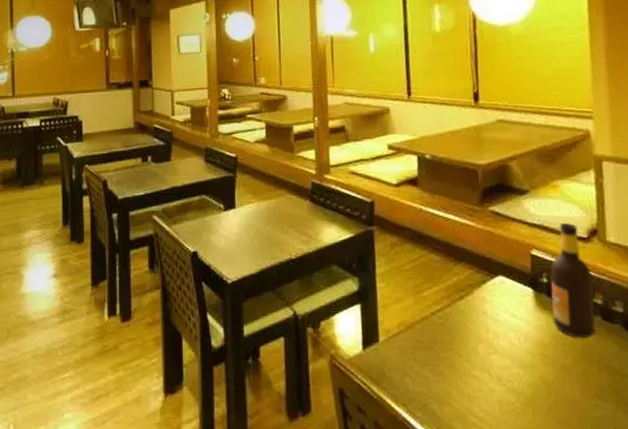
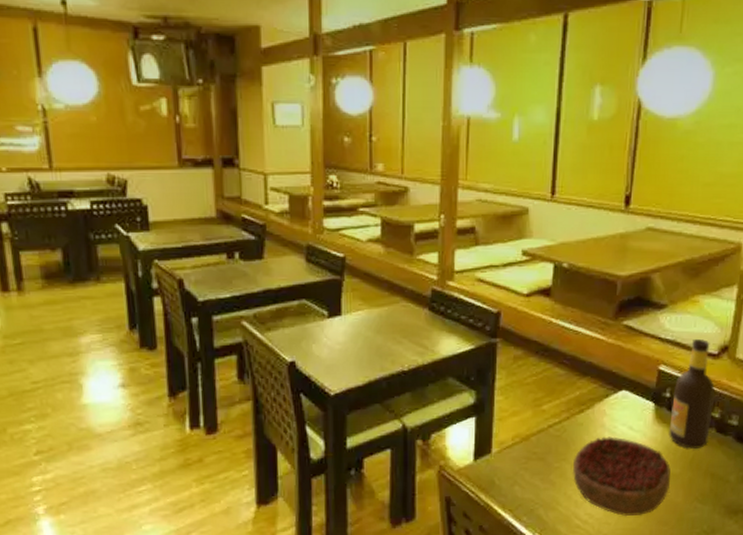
decorative bowl: none [460,324,565,415] -> present [572,436,671,517]

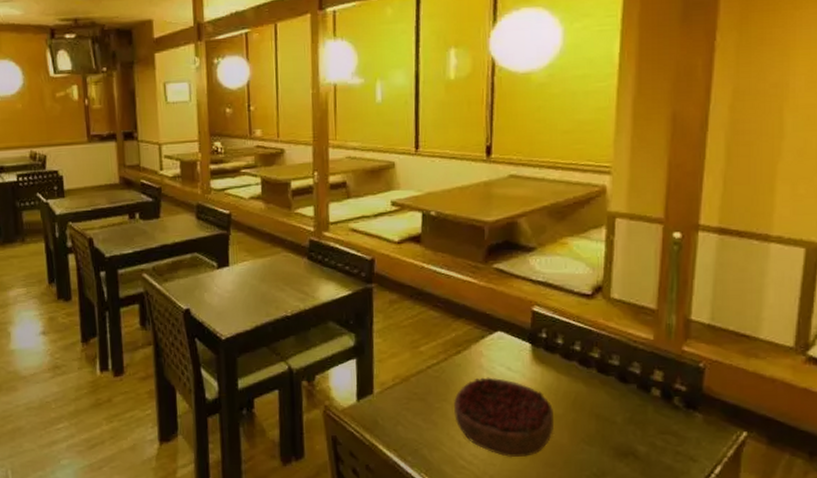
soda bottle: present [669,338,716,449] -> none [548,279,593,389]

